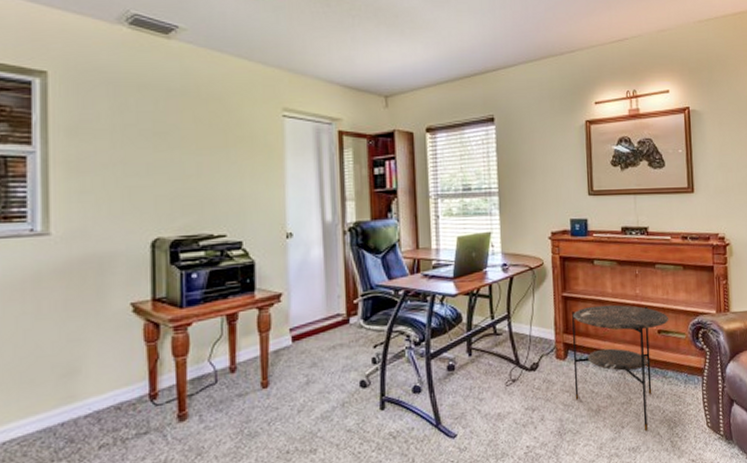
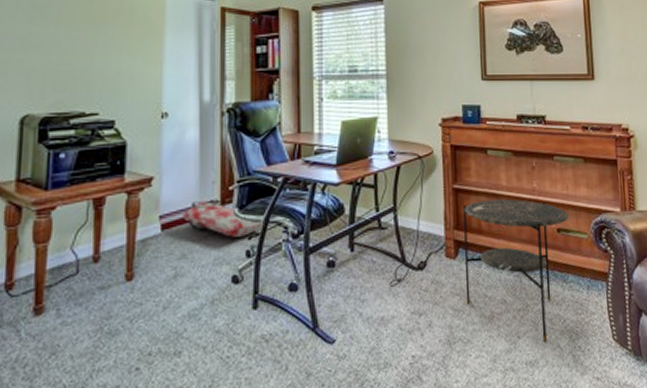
bag: none [311,312,388,346] -> present [182,199,264,237]

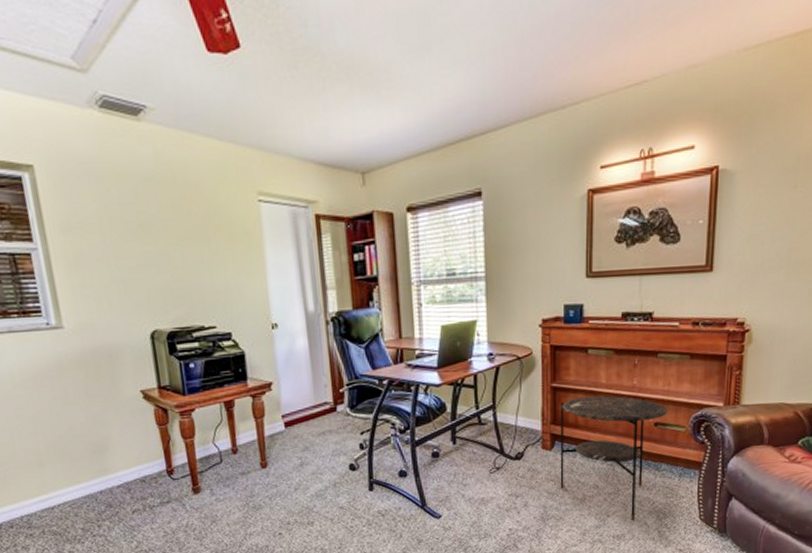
bag: present [182,199,264,237] -> none [301,400,374,433]

